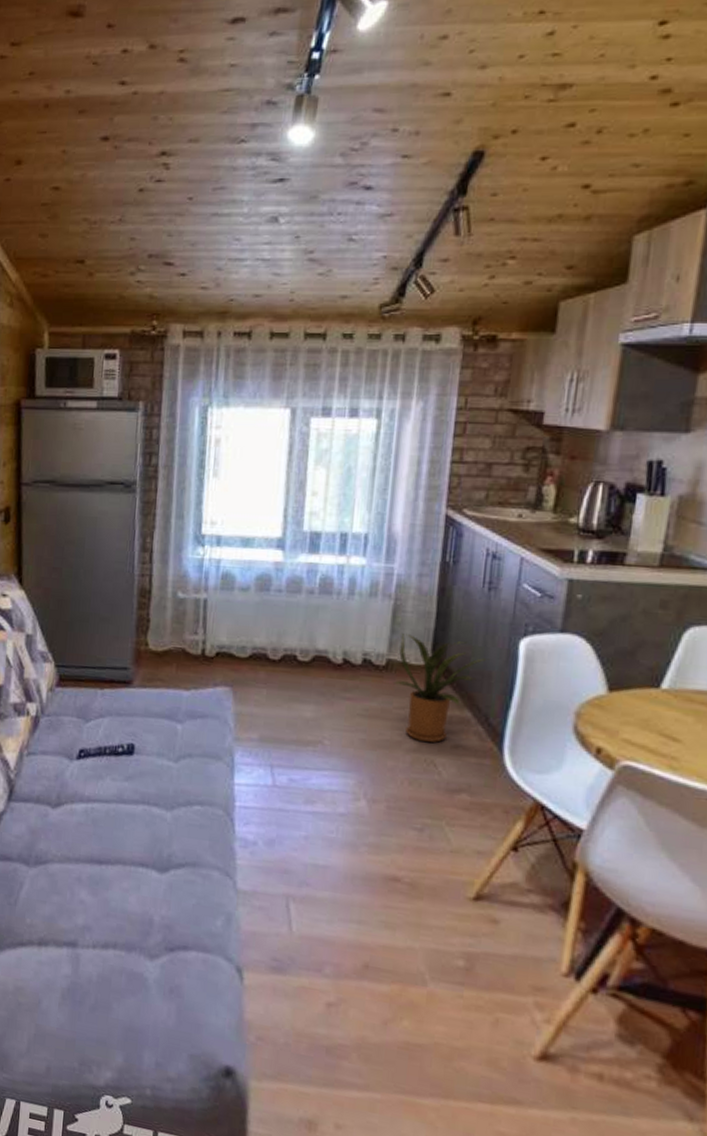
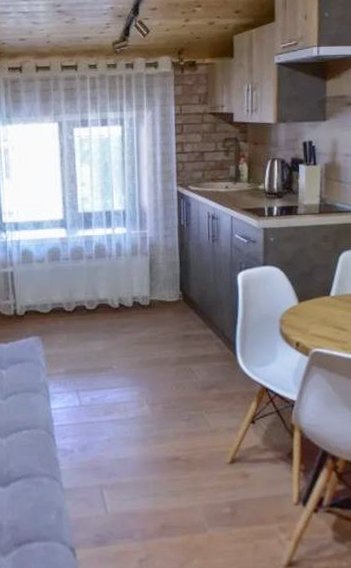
house plant: present [392,634,490,743] -> none [156,280,220,356]

